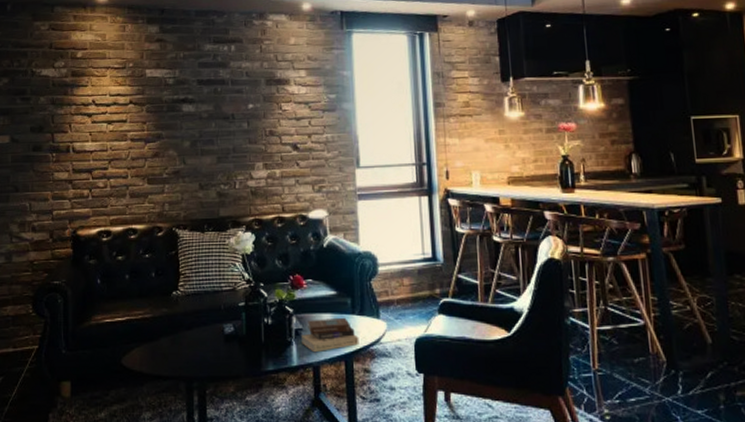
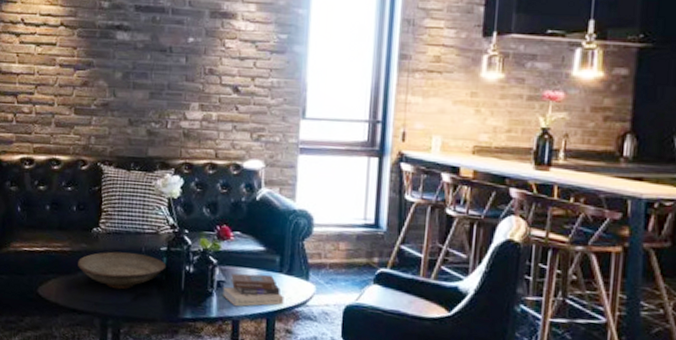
decorative bowl: none [160,312,246,350] -> present [78,251,167,290]

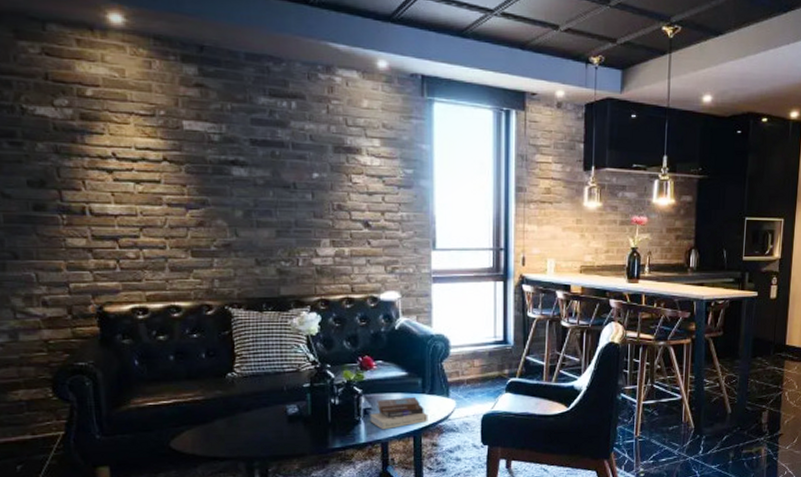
decorative bowl: present [78,251,167,290] -> none [214,393,311,431]

